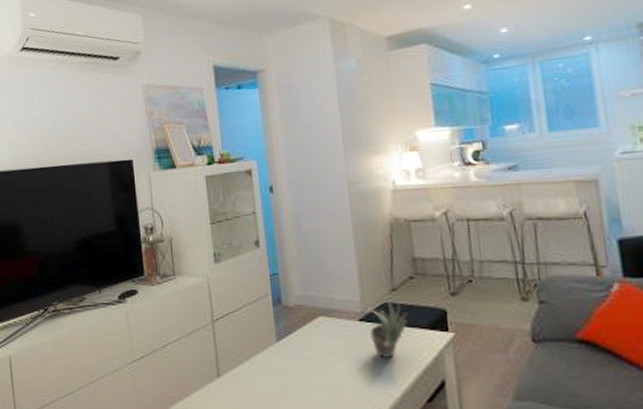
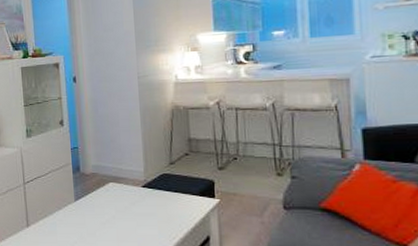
succulent plant: present [366,299,408,358] -> none [148,171,182,217]

